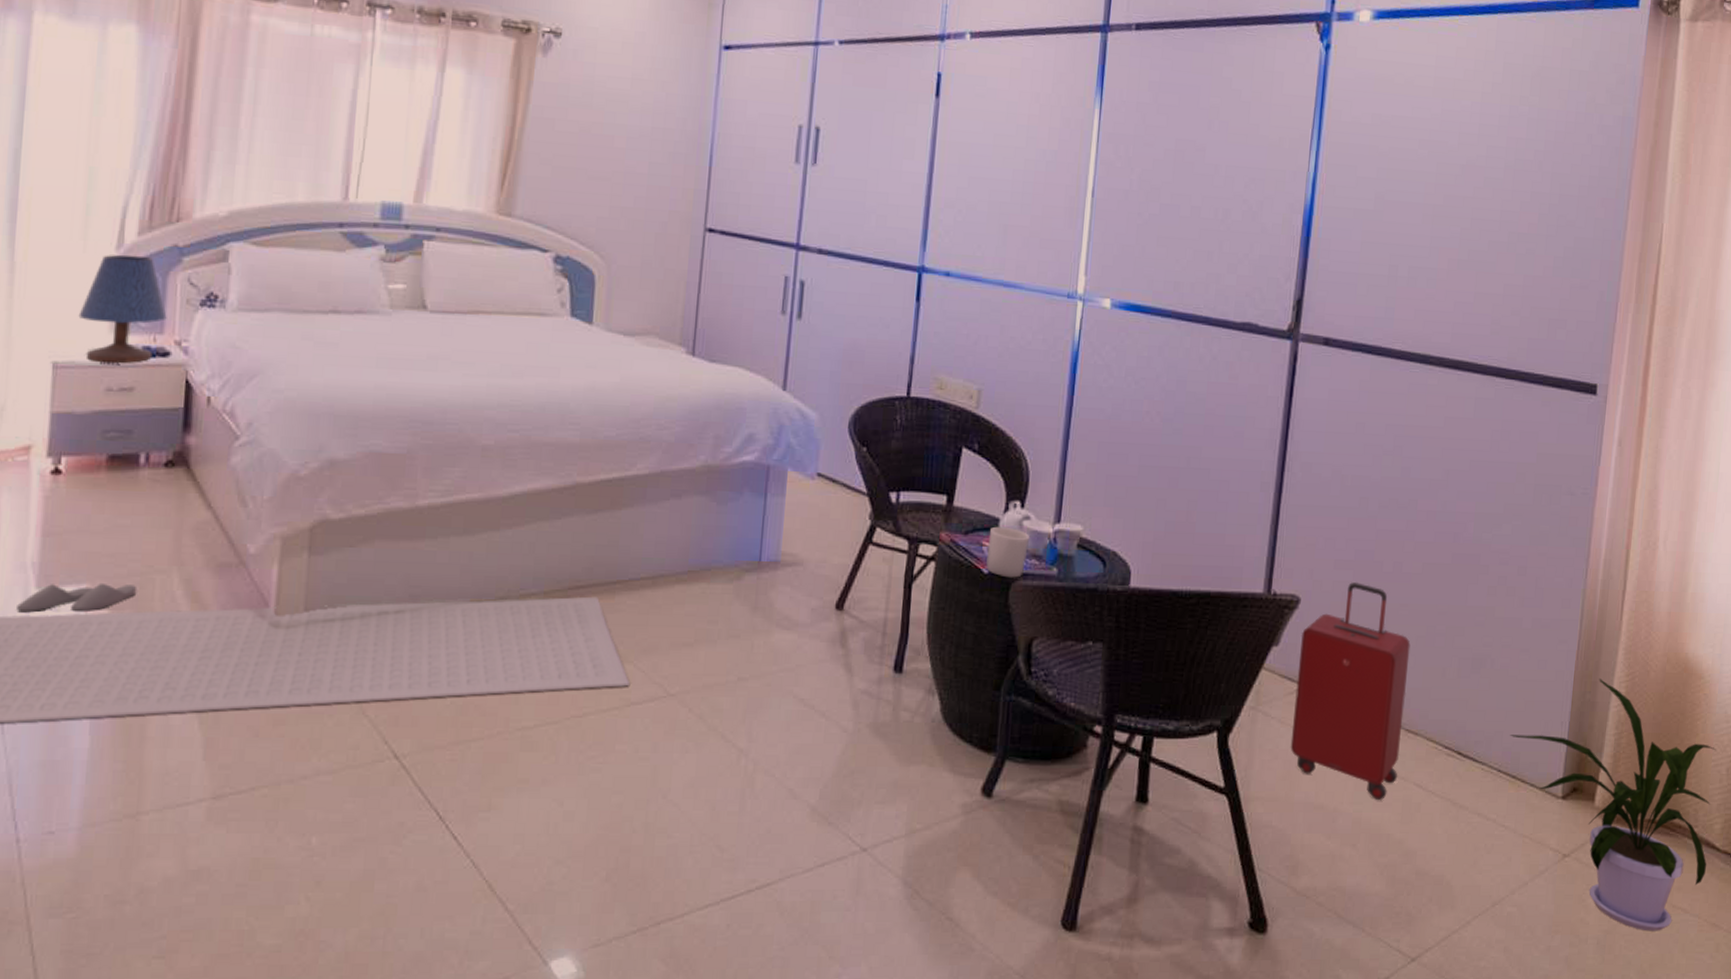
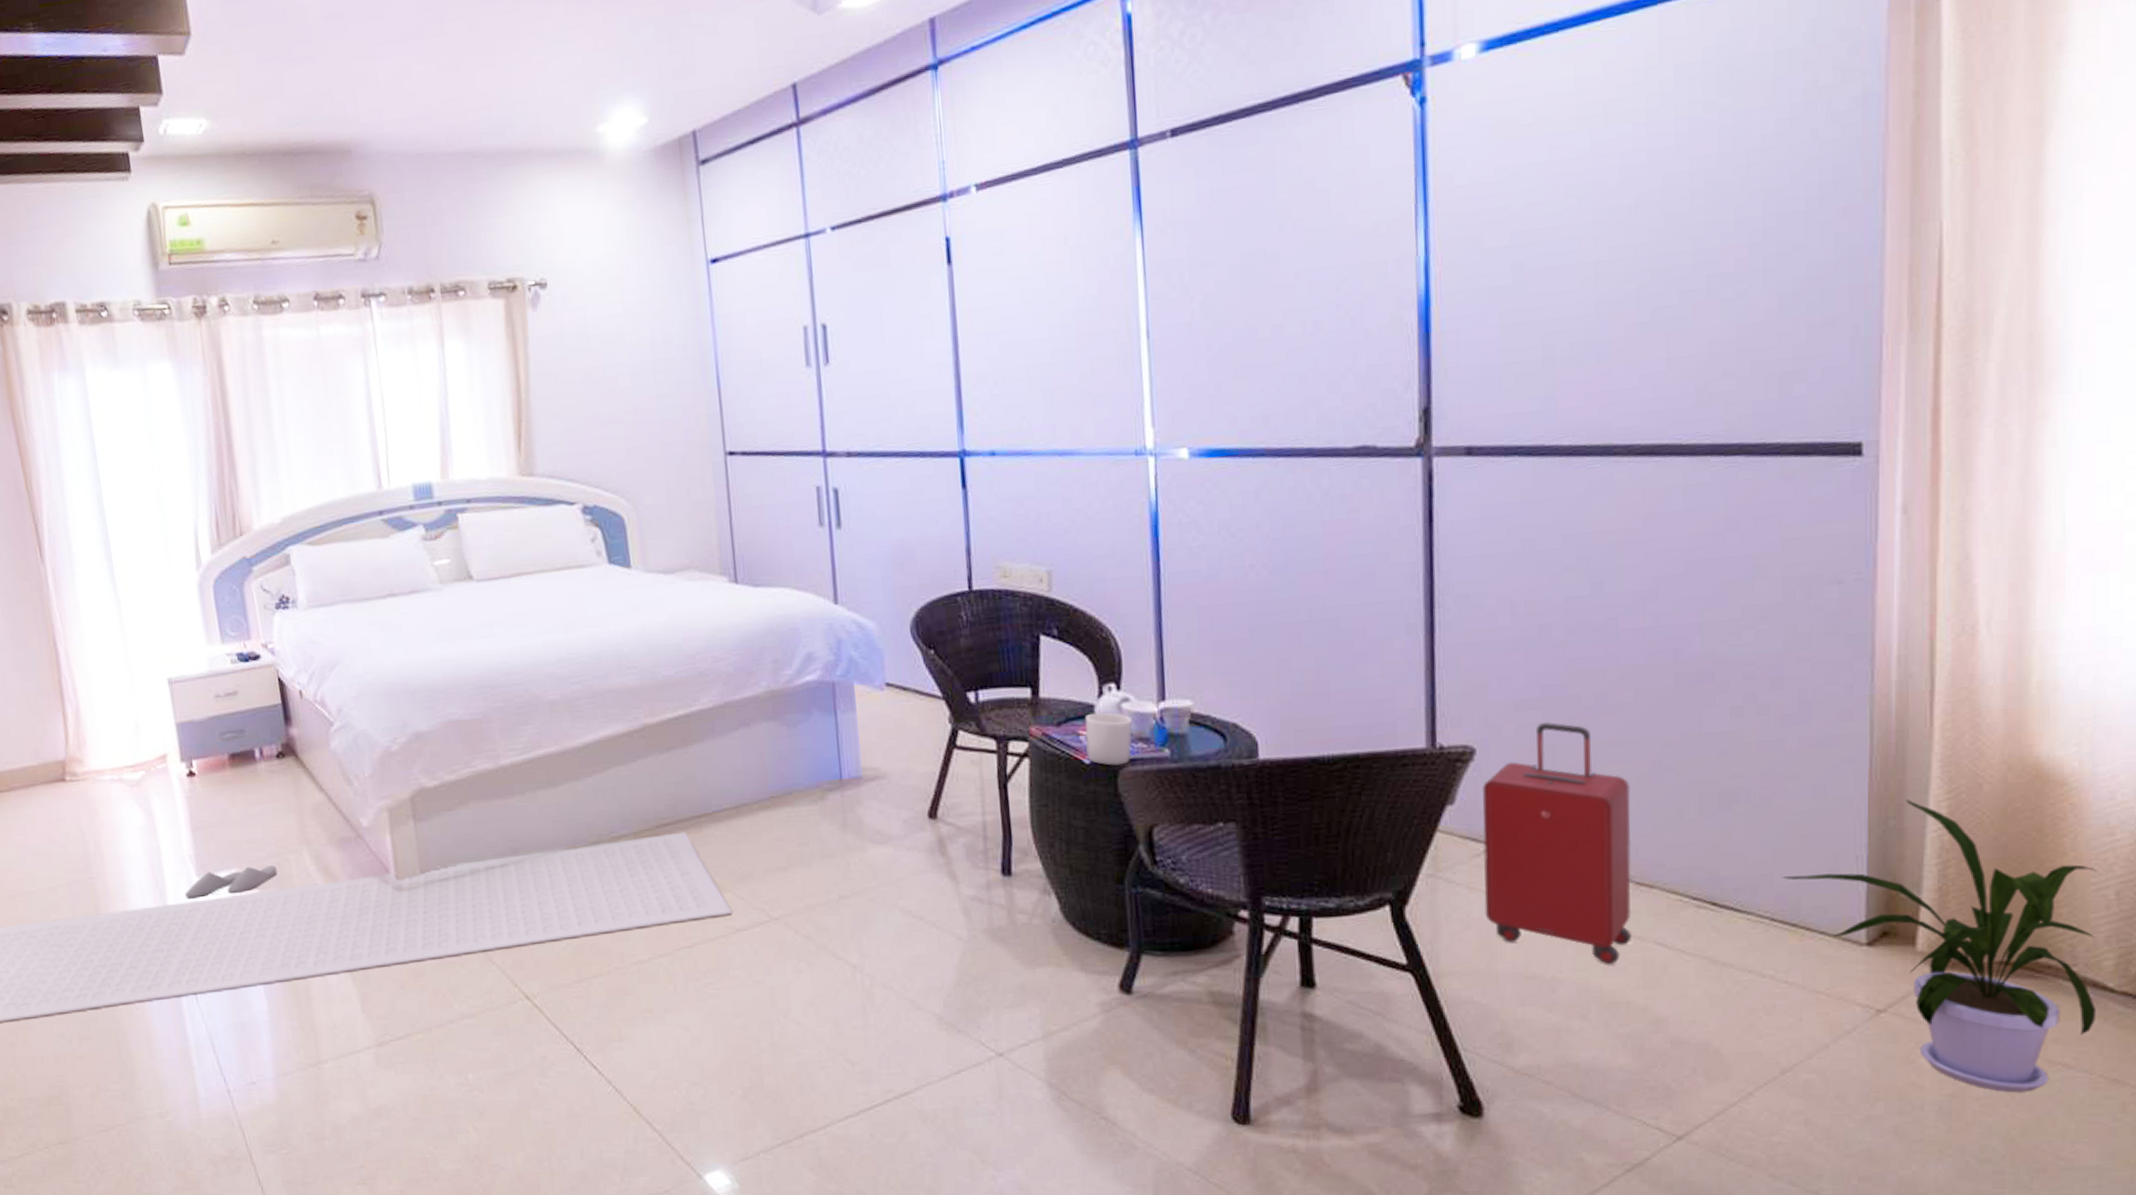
table lamp: present [78,254,167,363] -> none [179,571,251,673]

